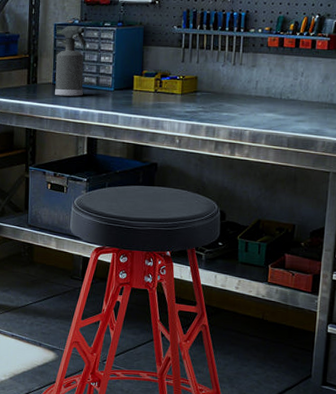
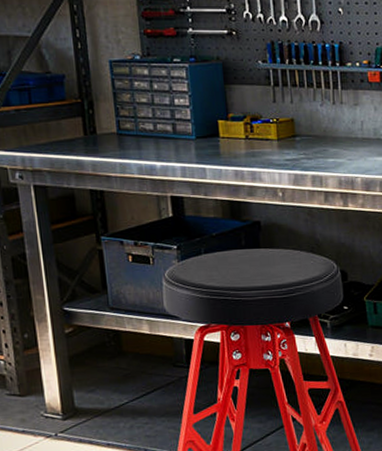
spray bottle: present [55,26,86,96] -> none [116,62,158,148]

